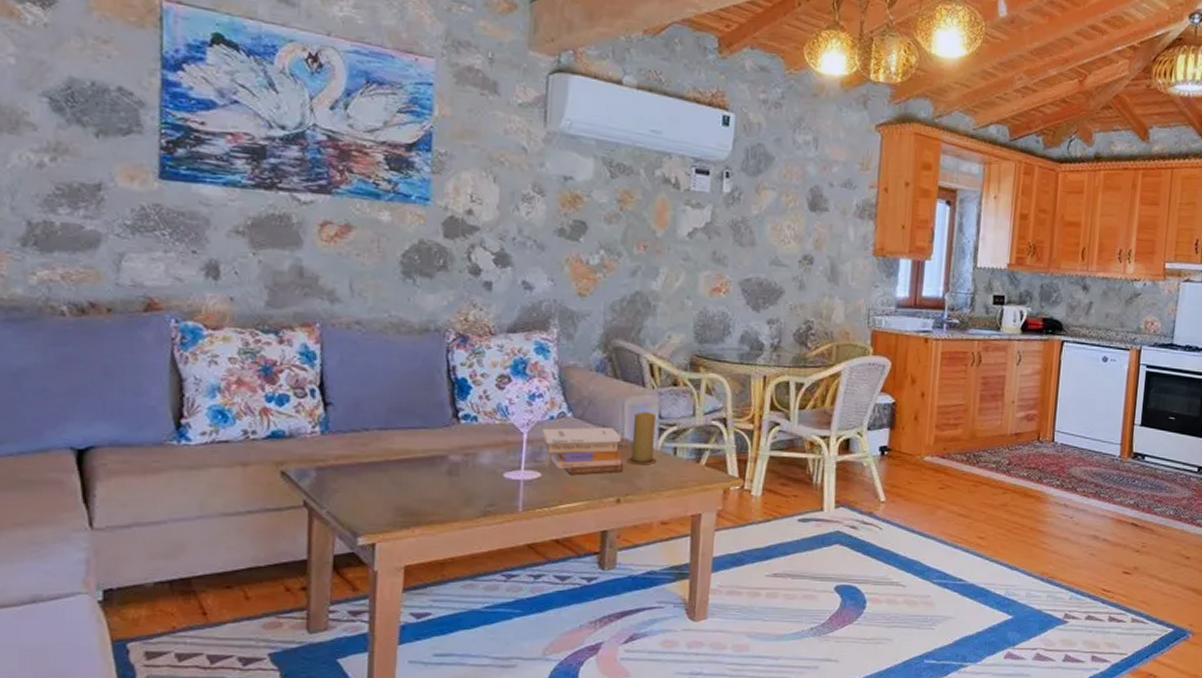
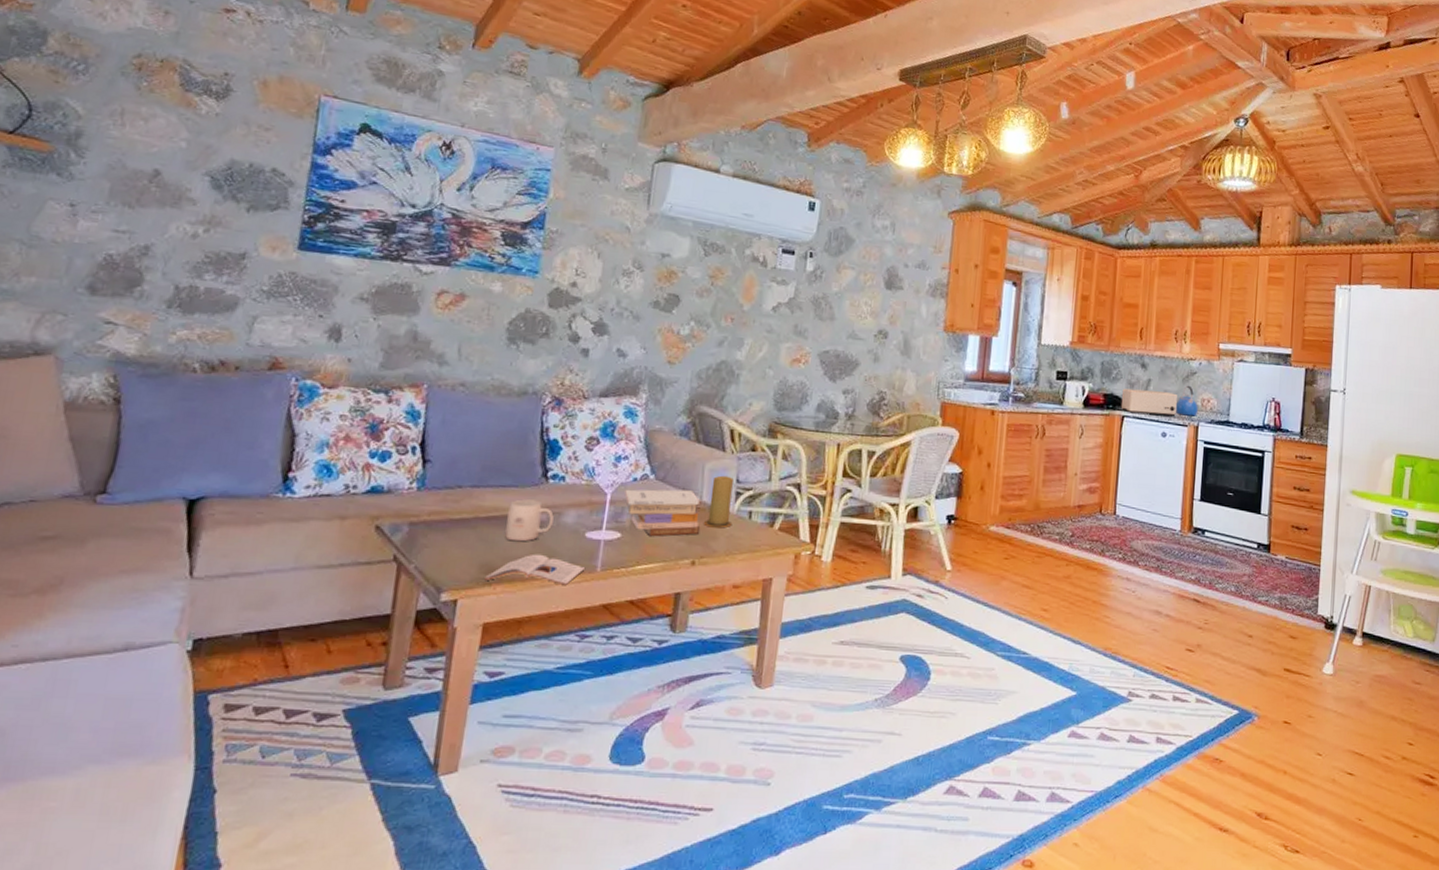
magazine: none [402,495,507,527] -> present [484,554,586,586]
mug: none [418,441,469,484] -> present [505,499,554,542]
toaster: none [1060,312,1120,341] -> present [1120,388,1177,417]
kettle: none [1117,307,1142,340] -> present [1175,385,1199,417]

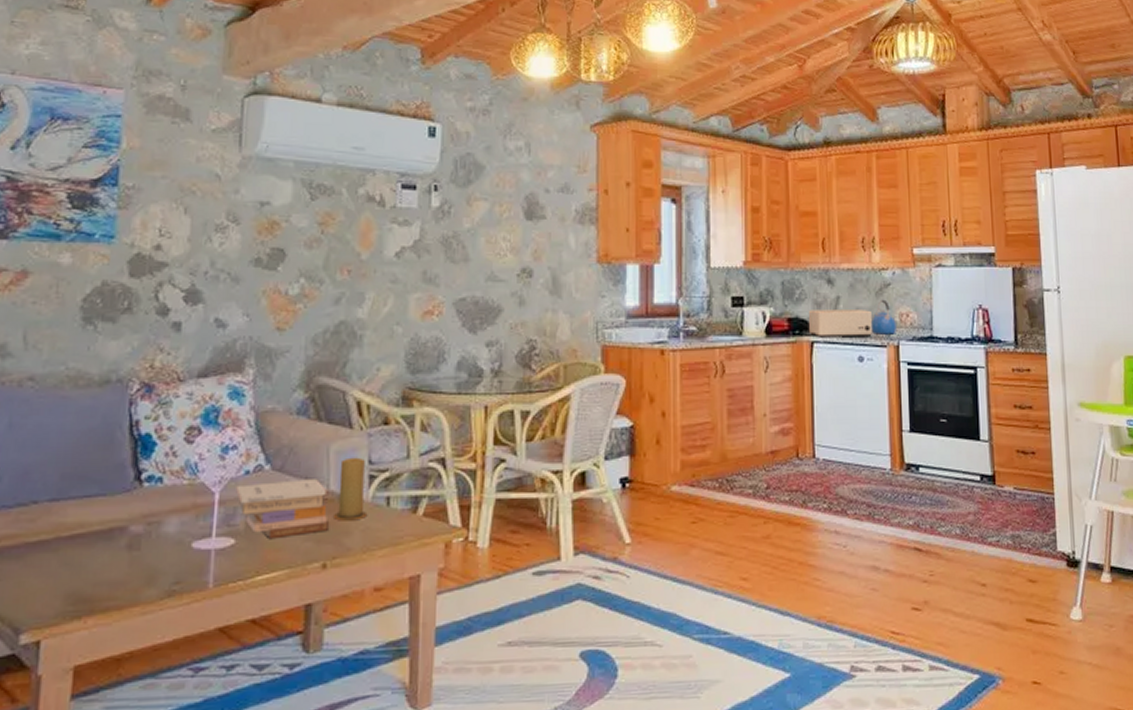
magazine: present [484,554,586,586] -> none [72,574,195,615]
mug: present [505,499,554,542] -> none [94,509,152,562]

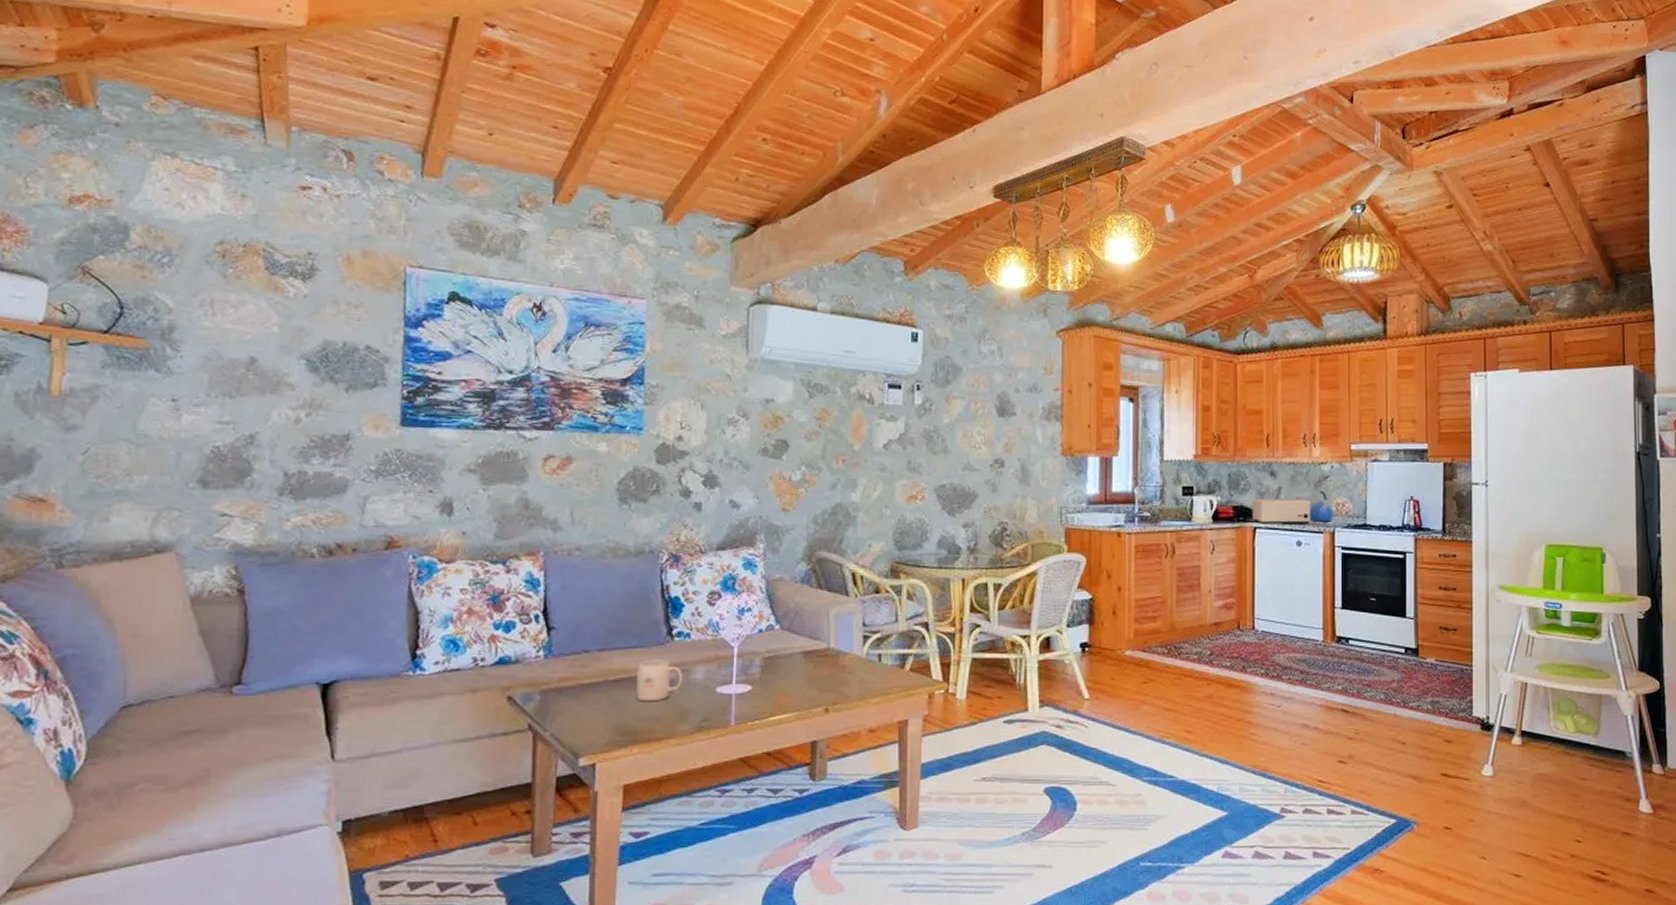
mug: none [94,509,152,562] -> present [635,659,683,702]
books: present [236,479,329,540] -> none [751,638,830,687]
candle: present [334,457,368,521] -> none [834,620,863,673]

